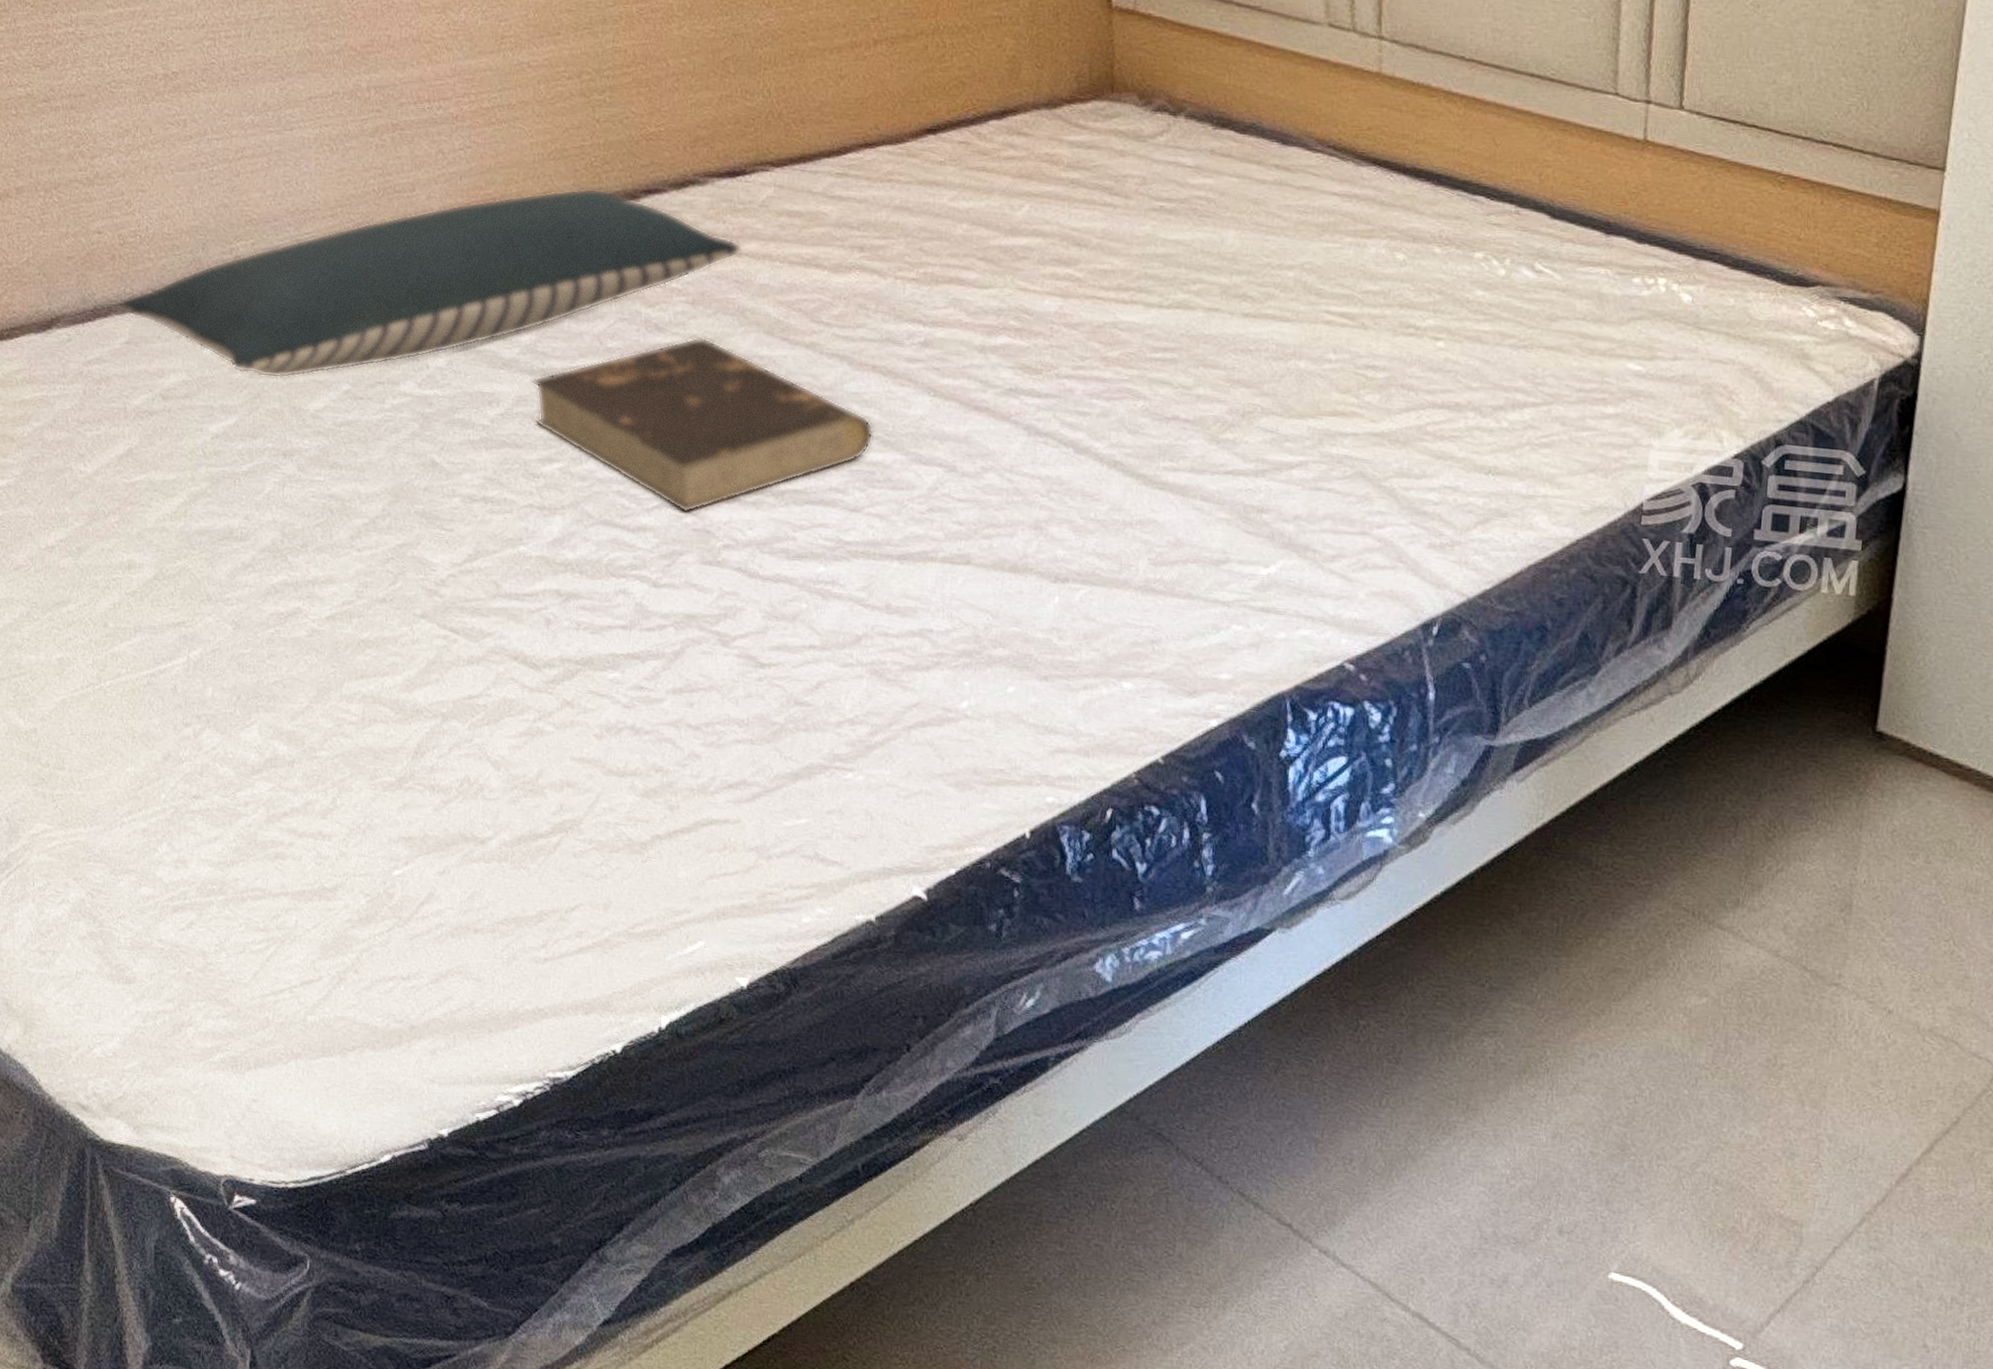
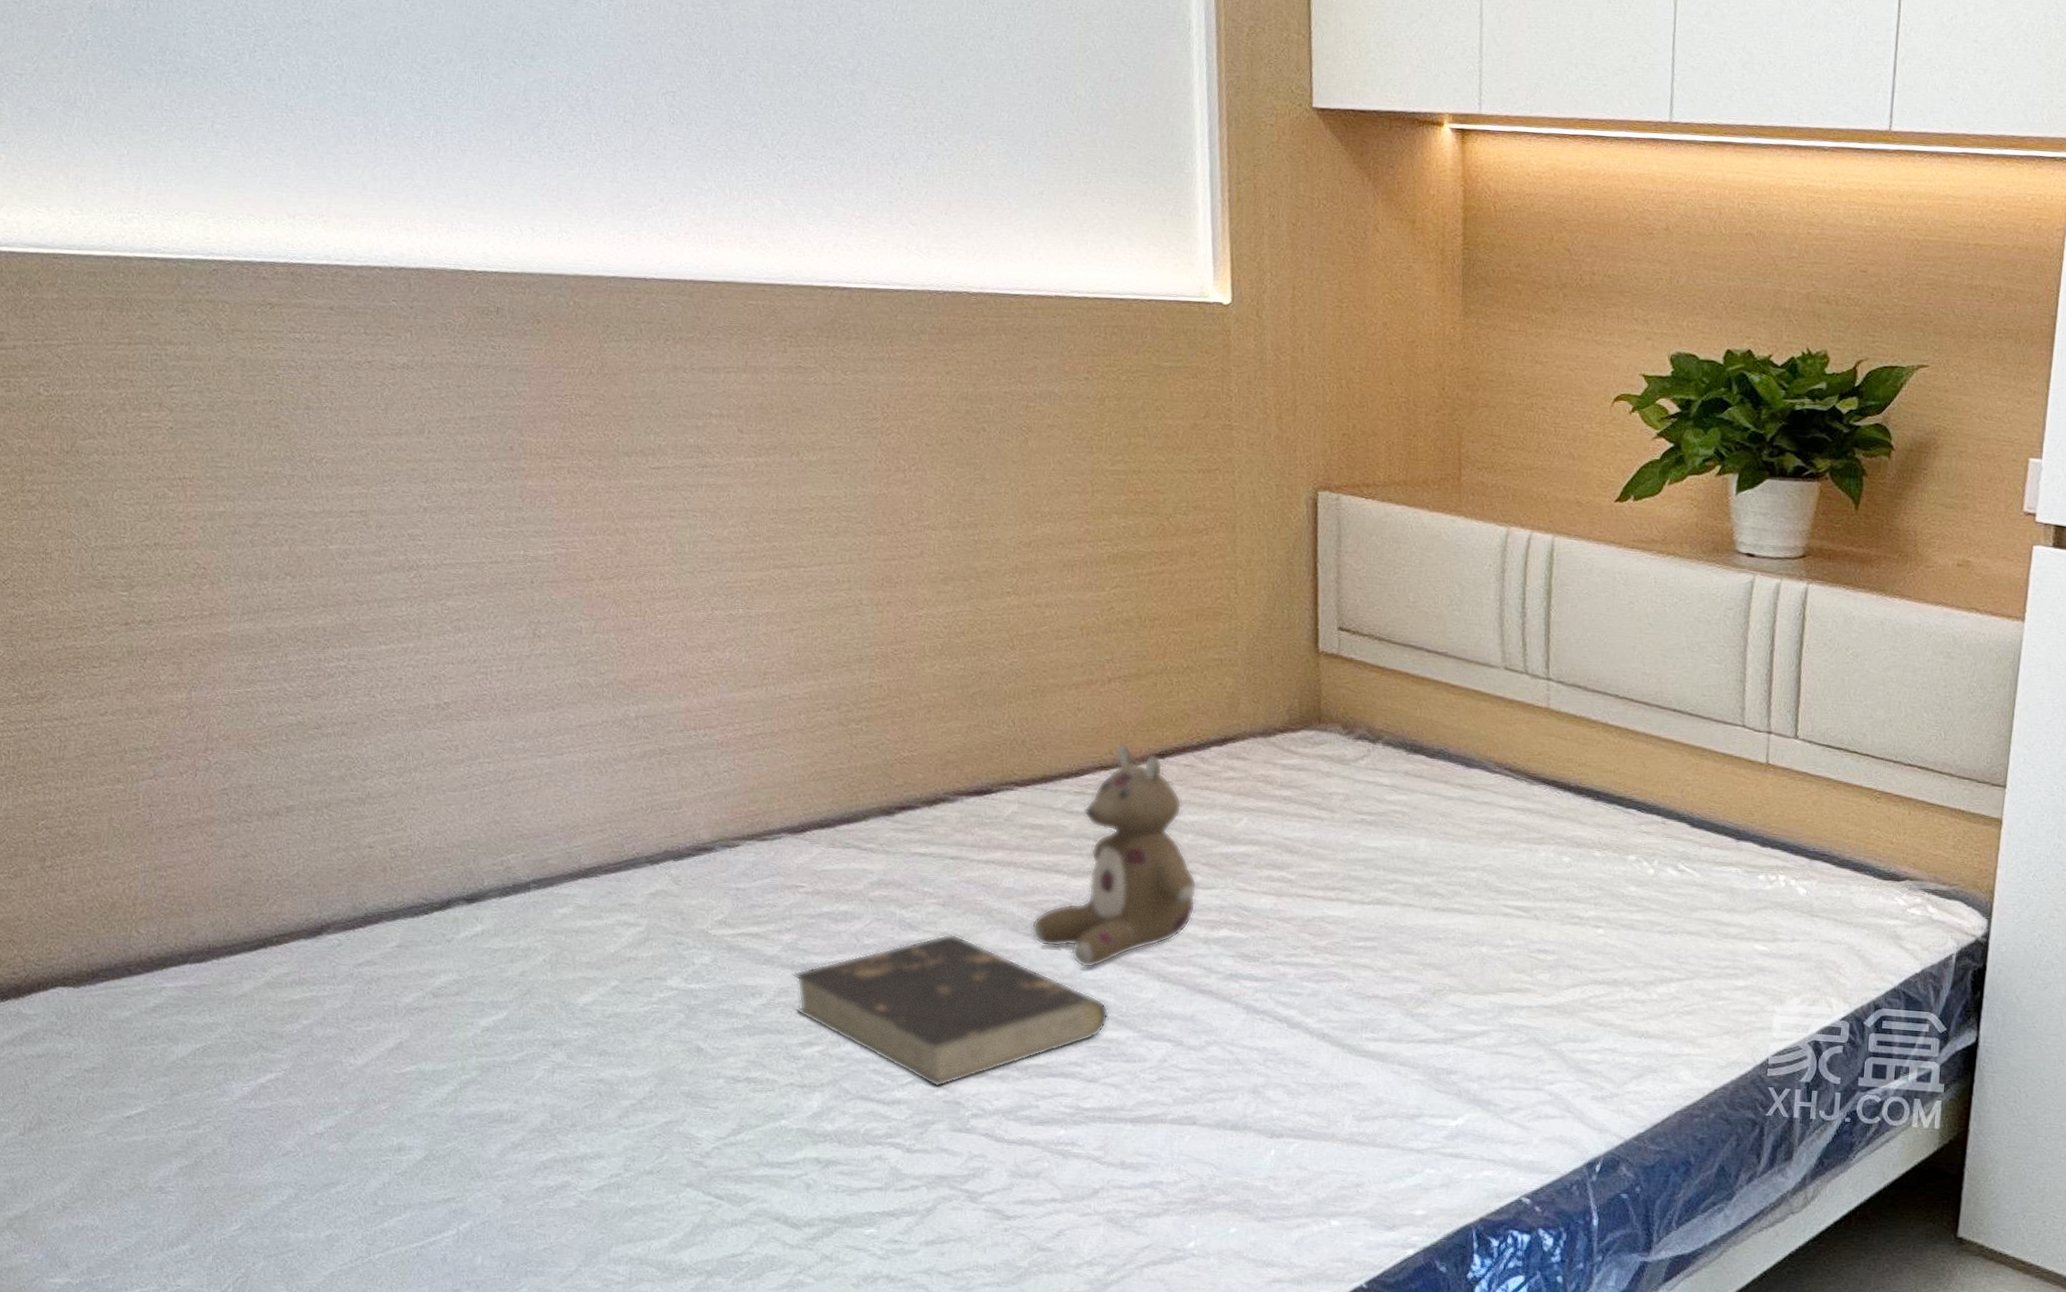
pillow: present [119,188,743,379] -> none [390,805,990,977]
stuffed bear: none [788,115,973,379] -> present [1031,742,1197,969]

